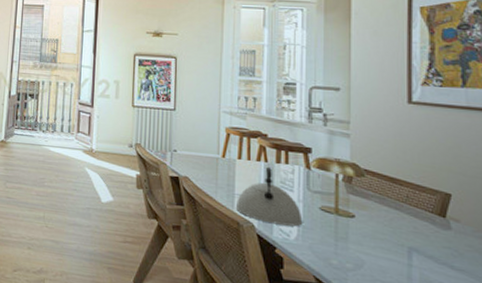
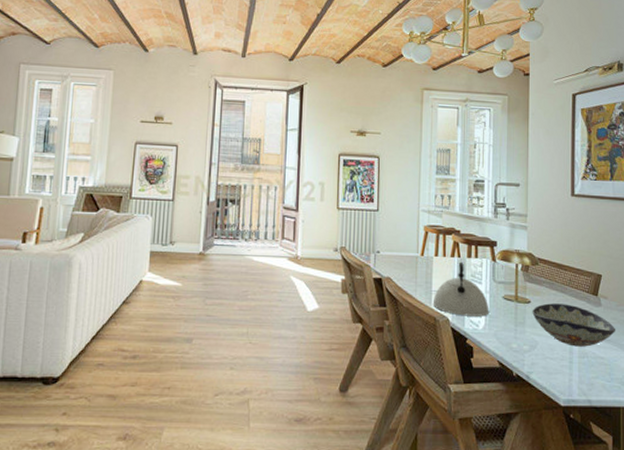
decorative bowl: none [357,219,473,275] -> present [532,303,616,347]

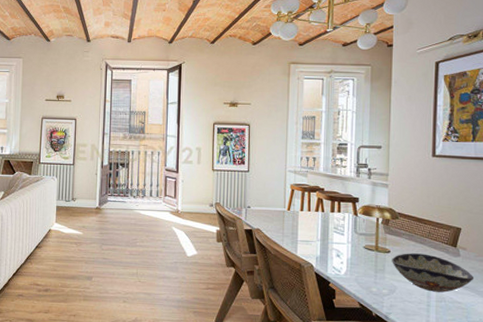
kettle: present [432,261,489,317] -> none [298,215,351,264]

